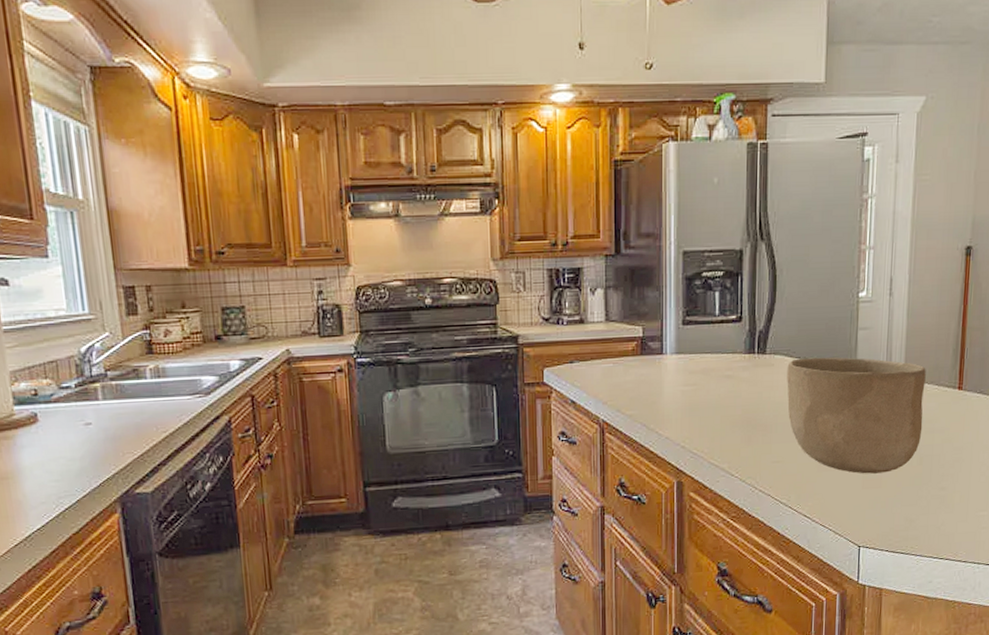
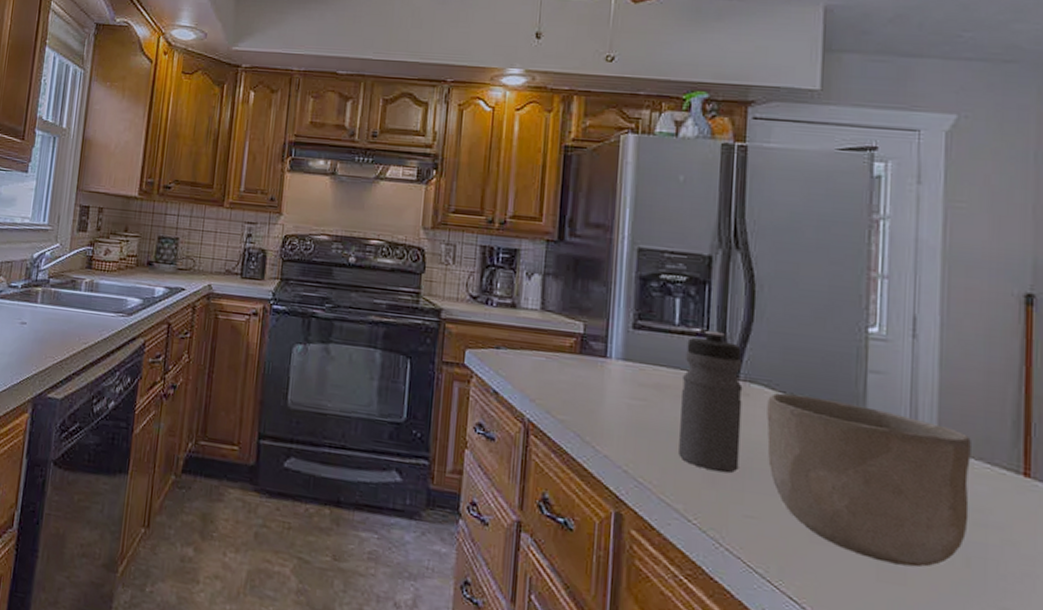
water bottle: none [722,315,769,432] -> present [678,330,743,474]

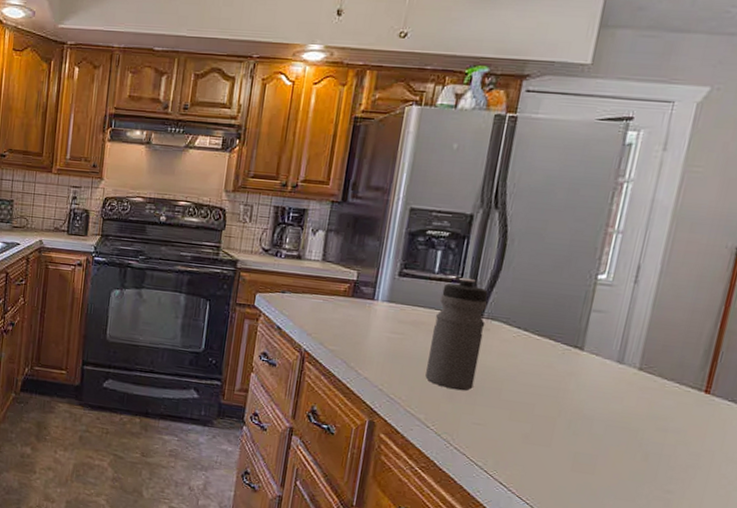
bowl: present [766,392,971,567] -> none [497,328,668,461]

